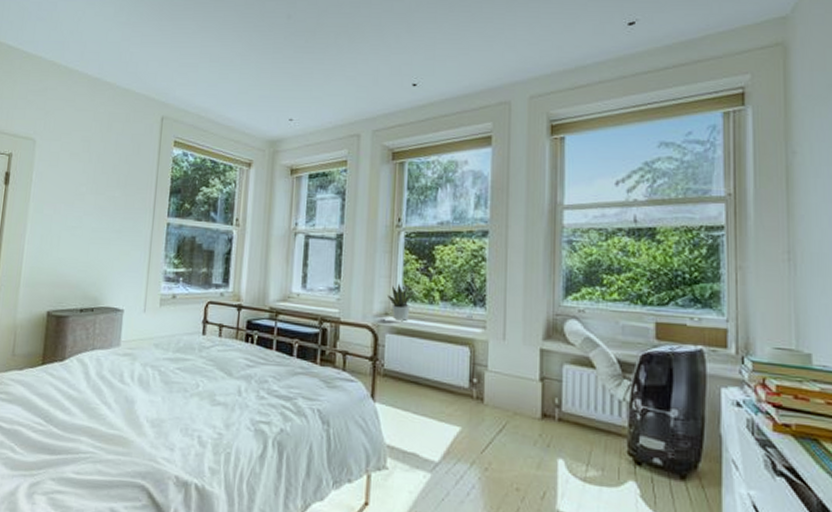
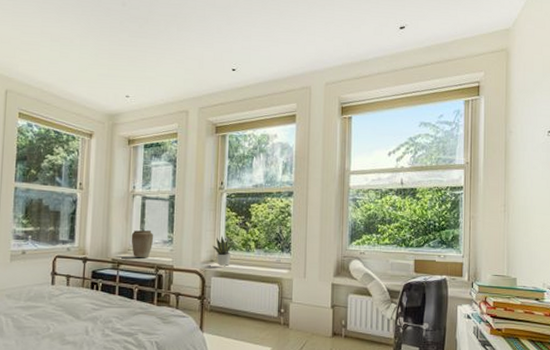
vase: none [291,274,317,307] -> present [131,230,153,257]

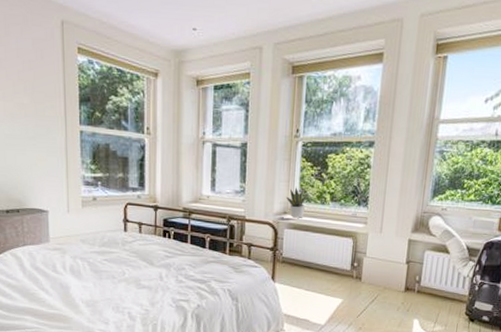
vase: present [131,230,153,257] -> none [202,179,225,207]

